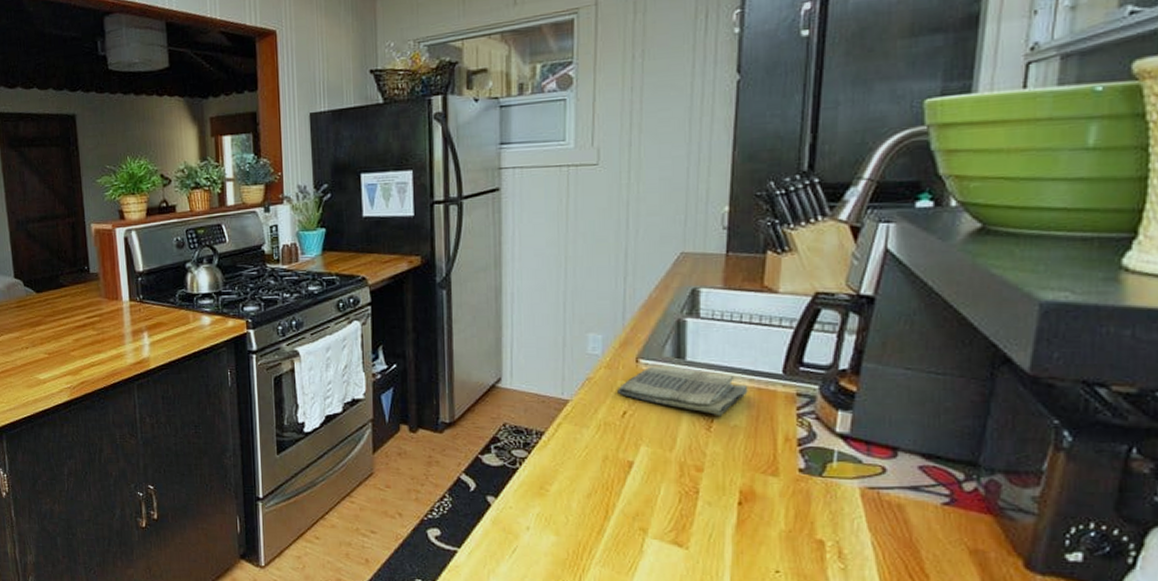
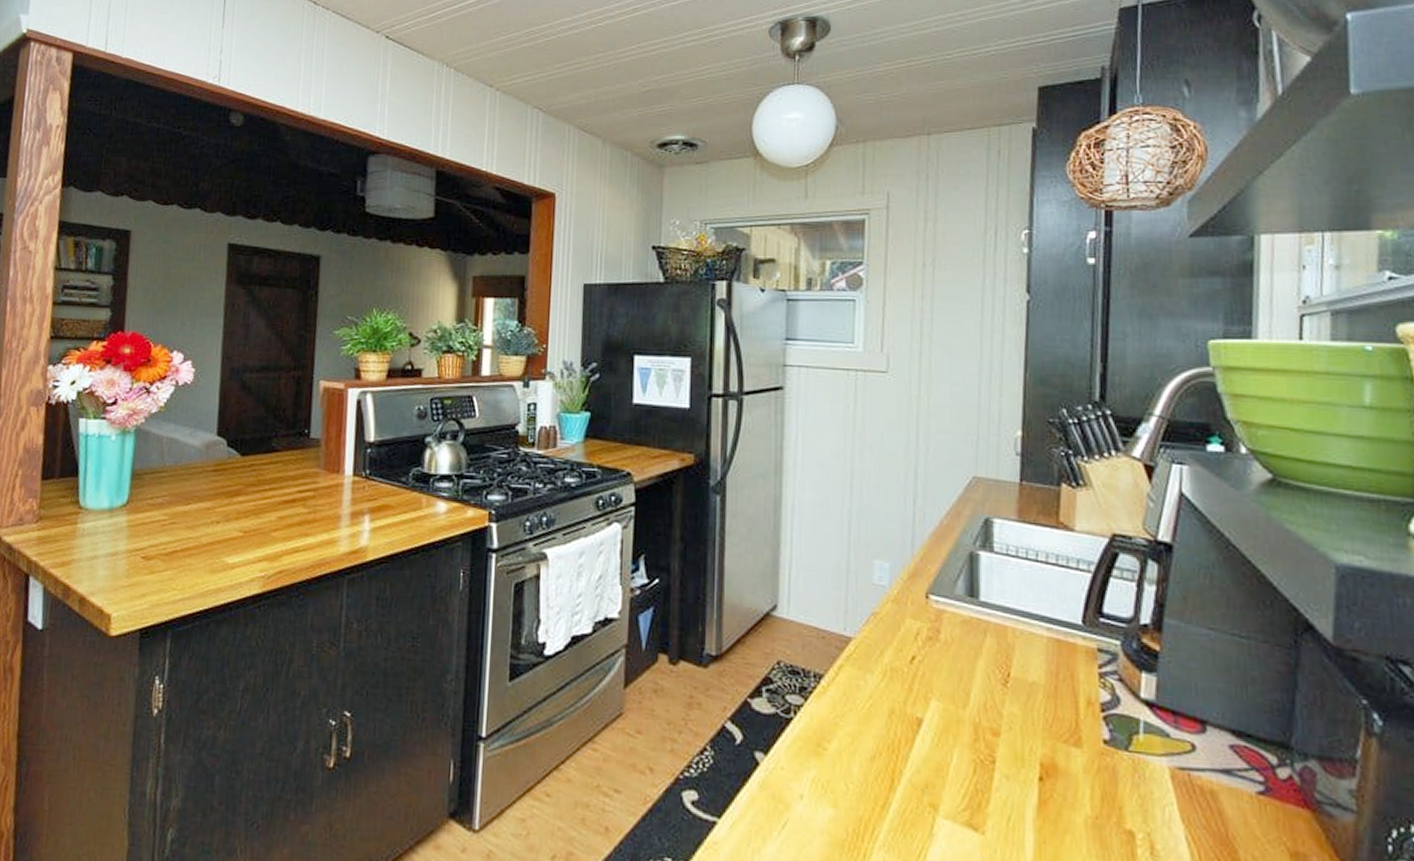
dish towel: present [617,366,748,416] -> none [906,604,1046,670]

